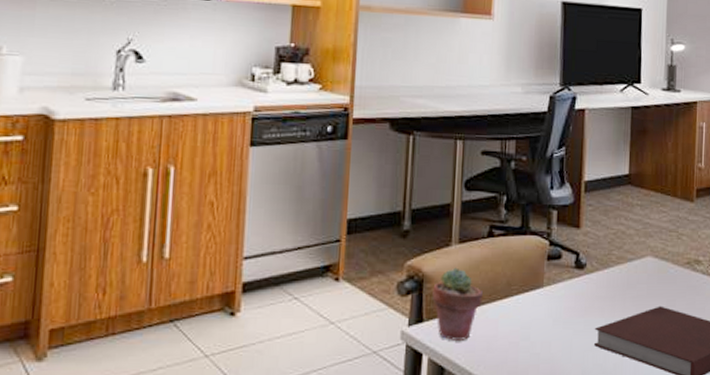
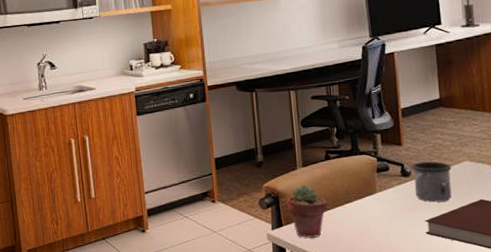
mug: none [588,252,633,306] -> present [412,161,452,202]

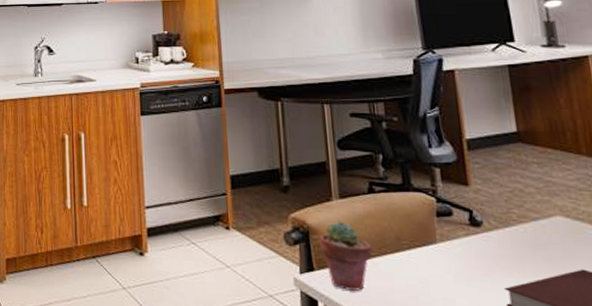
mug: present [412,161,452,202] -> none [483,210,541,266]

